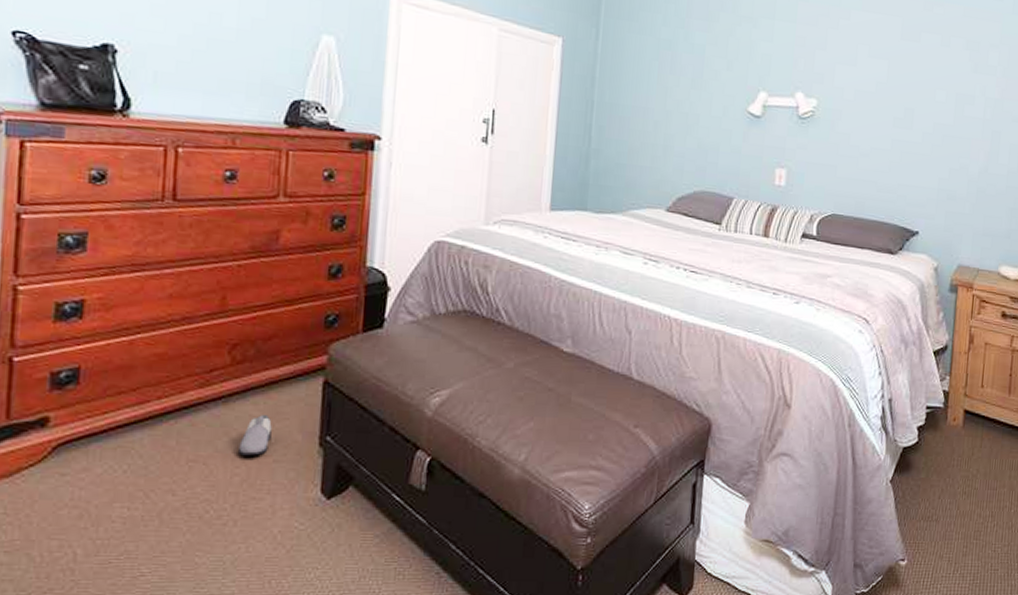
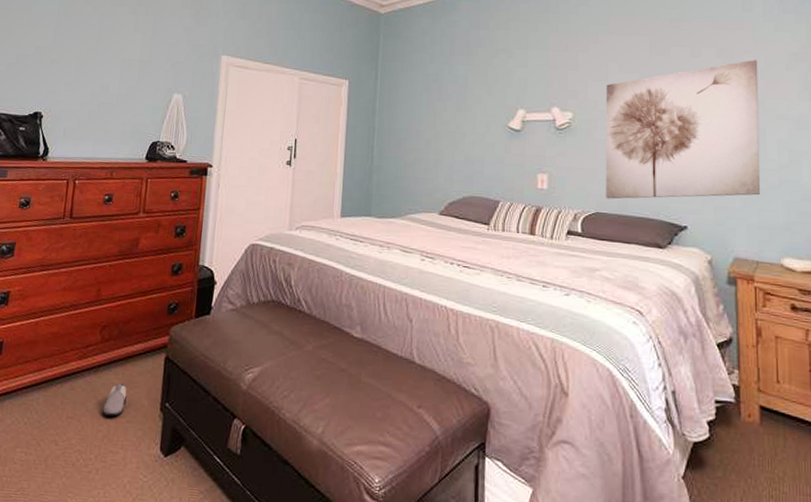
wall art: none [844,55,1002,202] -> present [605,60,761,199]

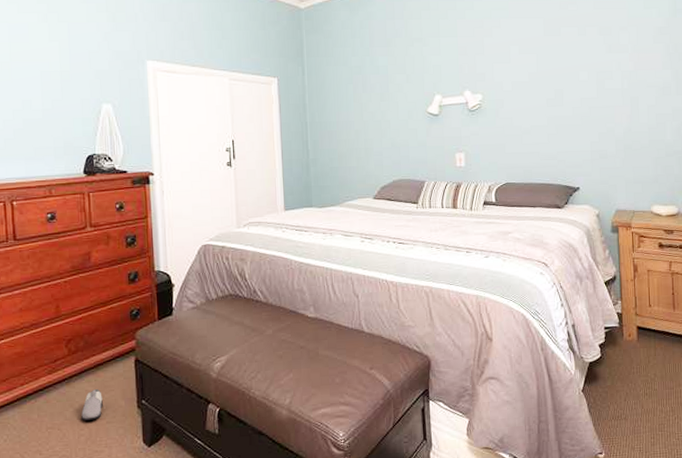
wall art: present [605,60,761,199] -> none [509,35,635,170]

